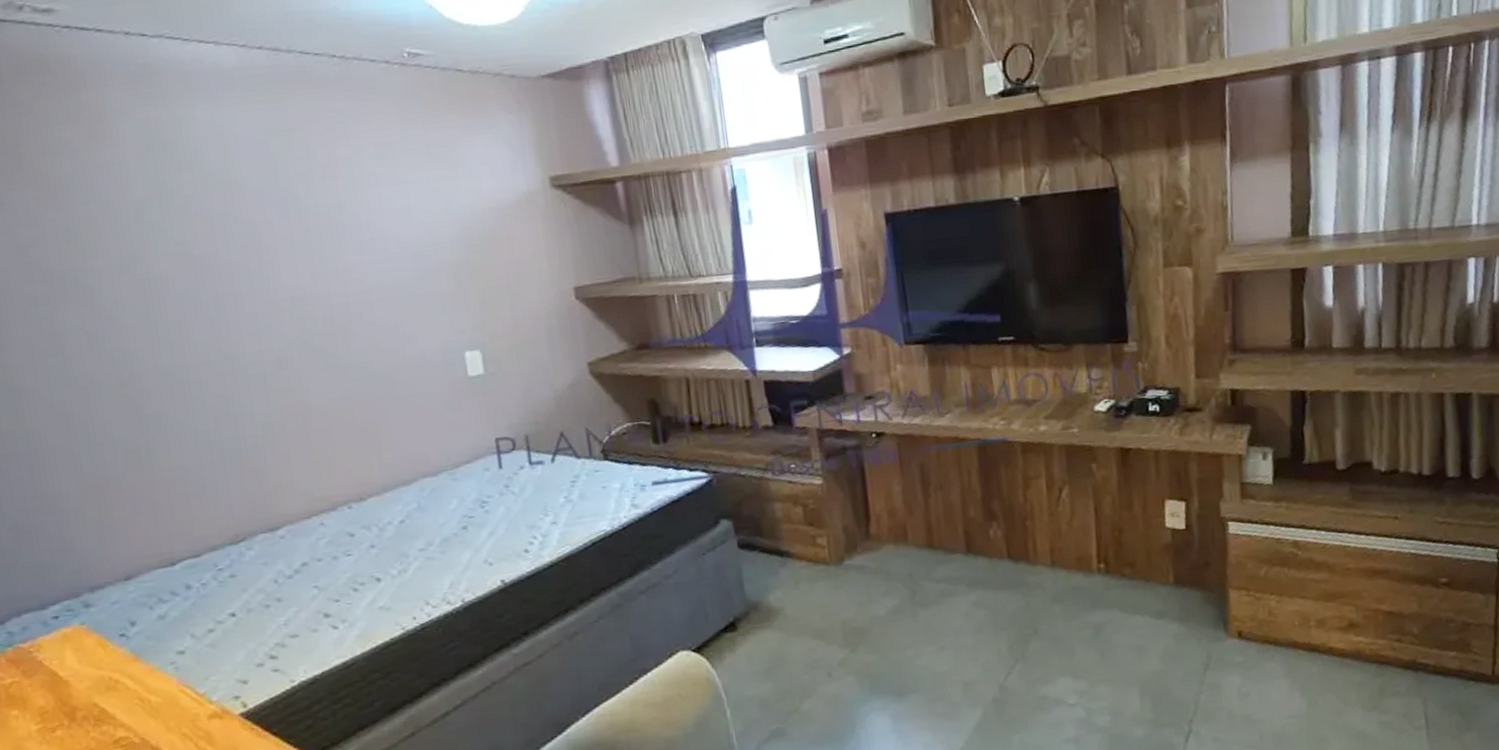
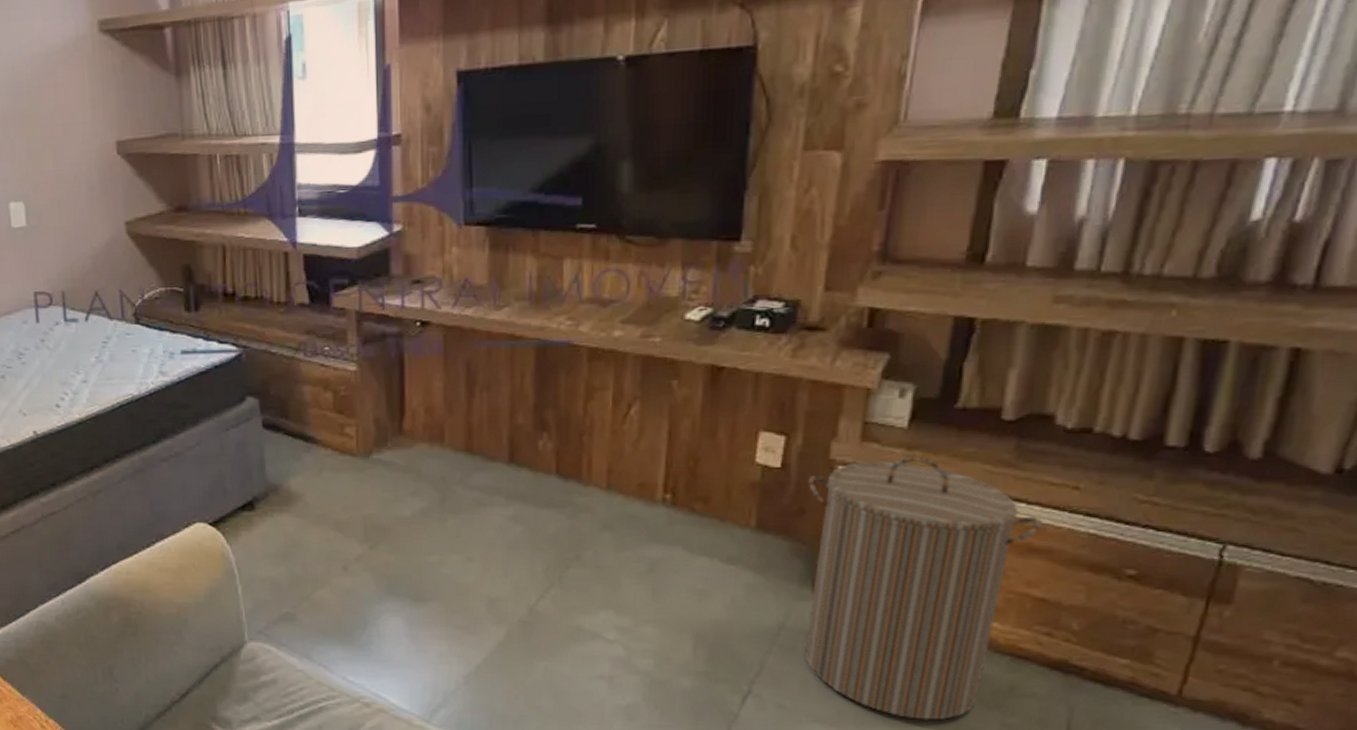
laundry hamper: none [1207,507,1379,731] -> present [804,458,1042,720]

